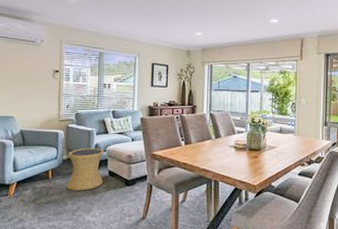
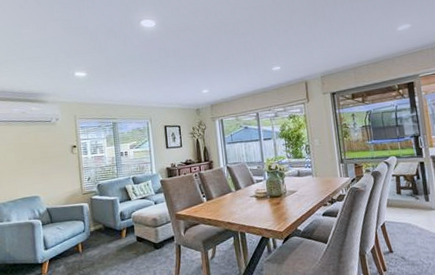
side table: present [66,148,105,191] -> none [96,215,133,261]

